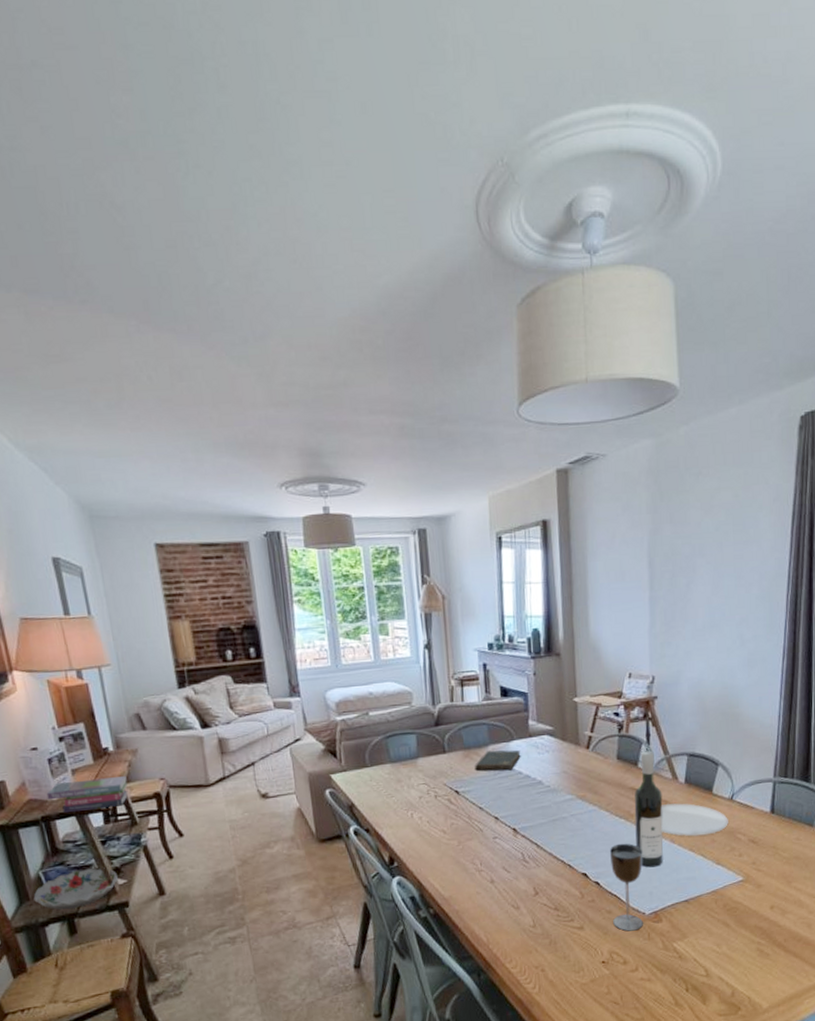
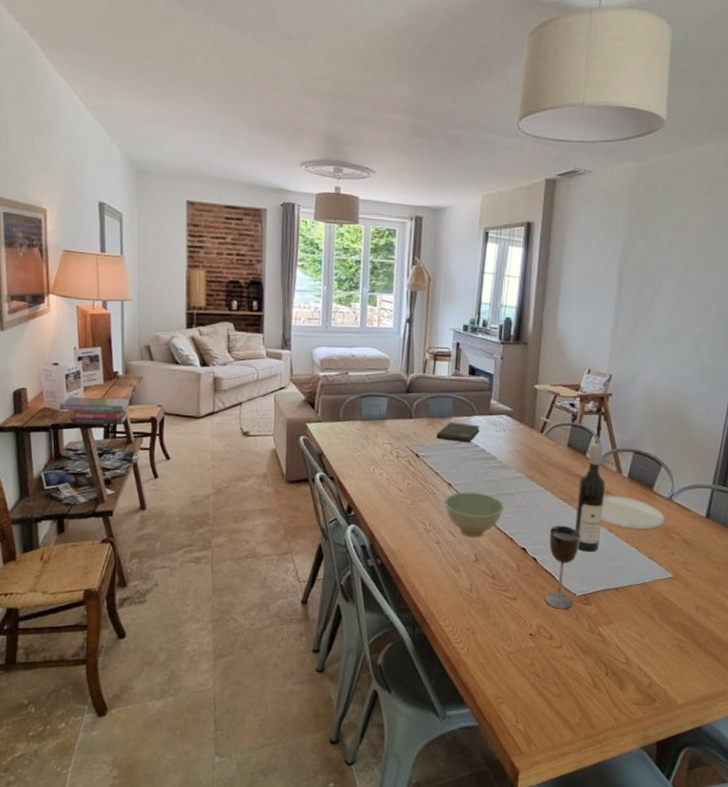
decorative bowl: present [33,867,119,910] -> none [32,475,108,510]
bowl: none [493,822,559,871] -> present [444,492,505,538]

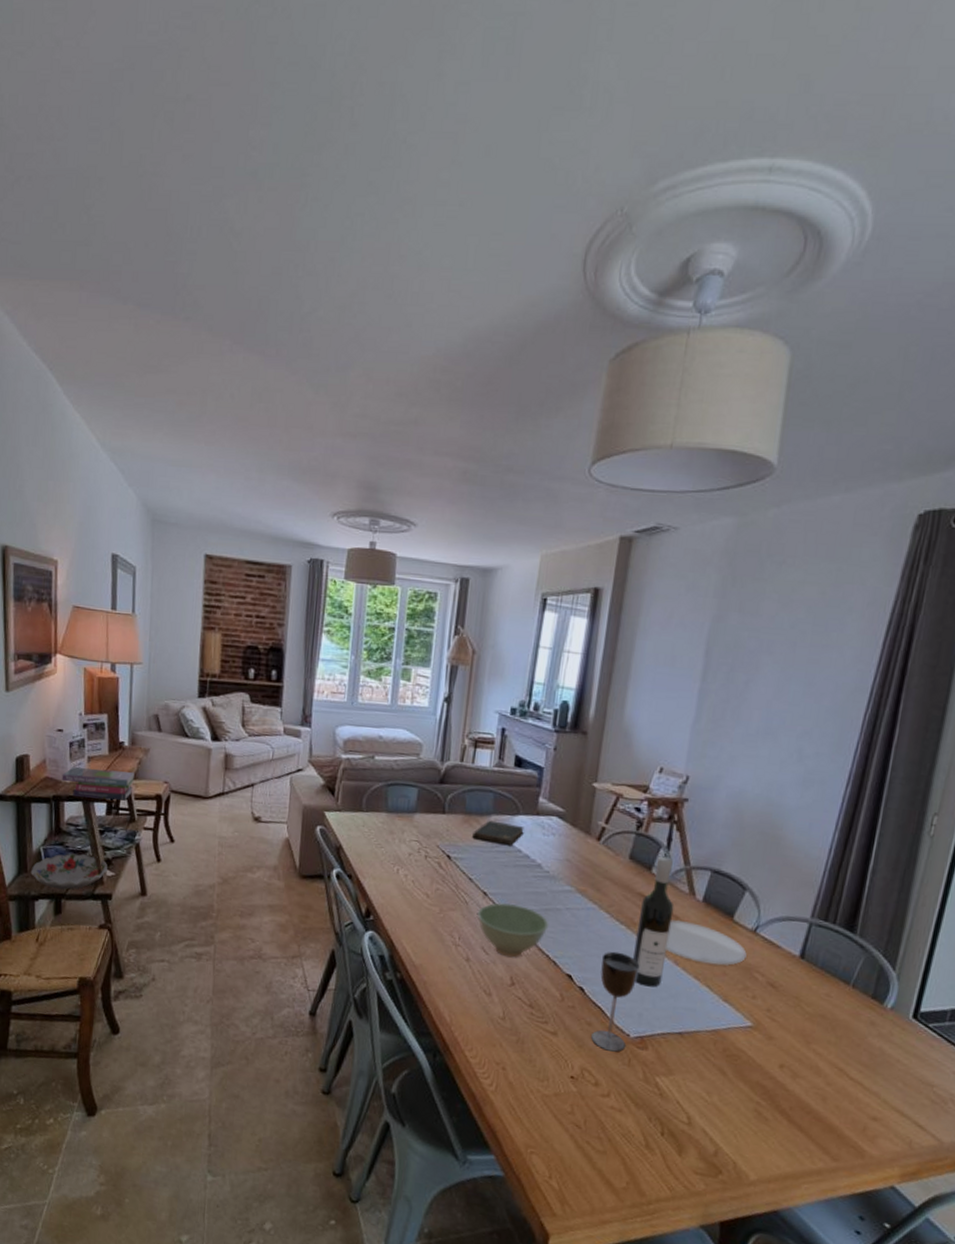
decorative bowl: none [32,475,108,510] -> present [31,853,108,890]

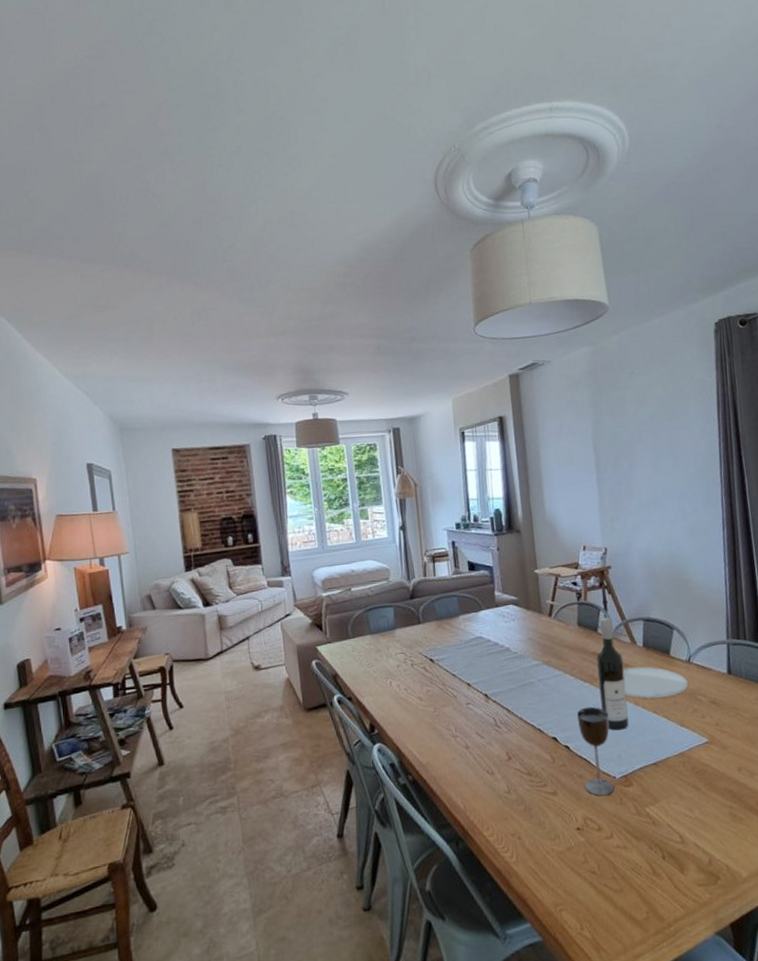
decorative bowl: present [31,853,108,890] -> none [45,739,123,782]
books: present [61,767,135,801] -> none [65,652,137,688]
bible: present [472,820,524,848] -> none [447,619,489,641]
bowl: present [478,903,549,958] -> none [466,687,528,736]

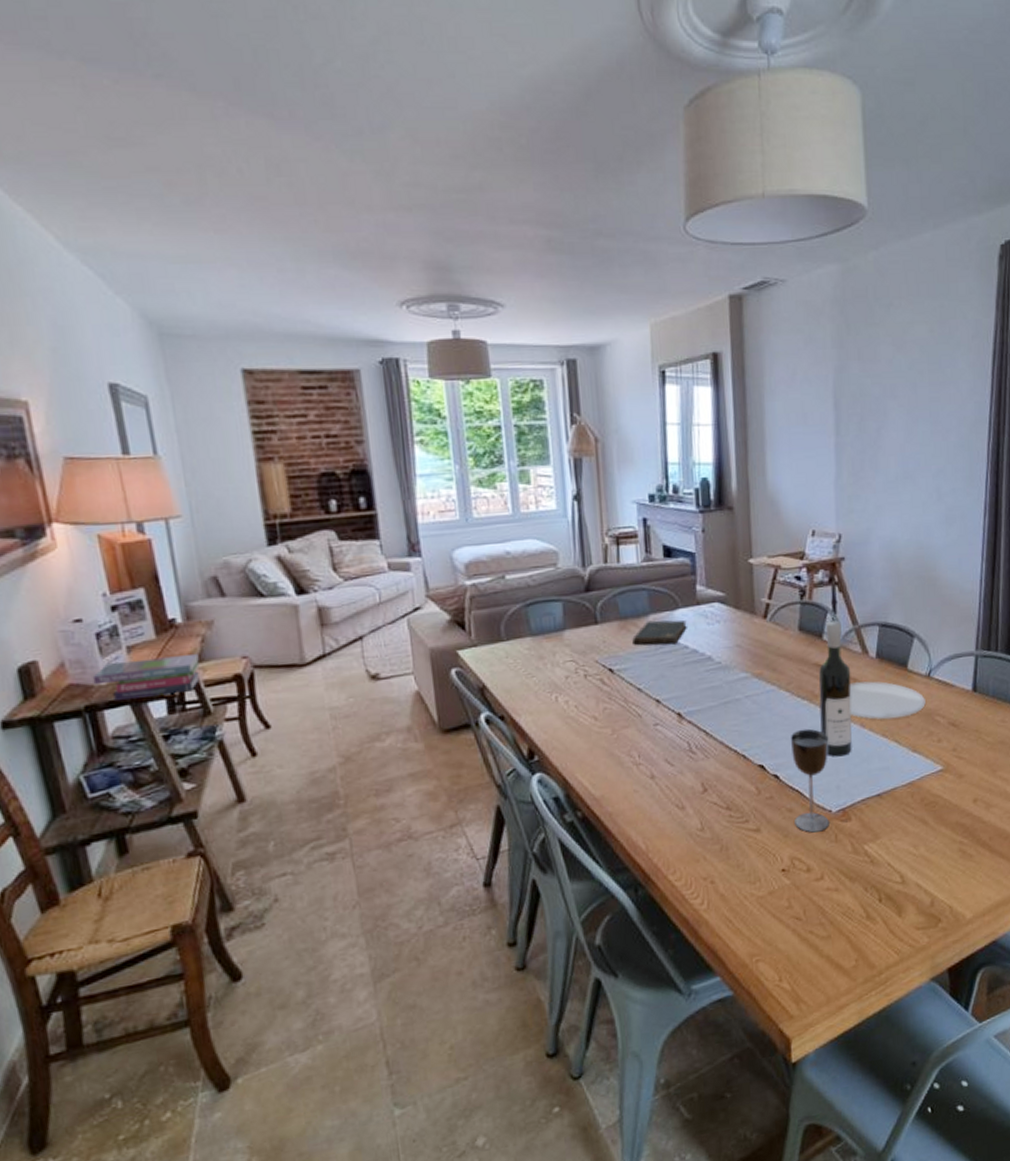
books: none [65,652,137,688] -> present [92,654,200,702]
bible: none [447,619,489,641] -> present [632,620,687,646]

